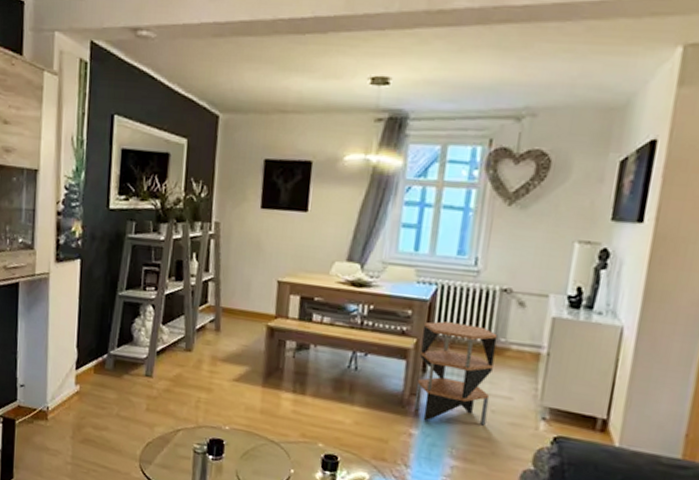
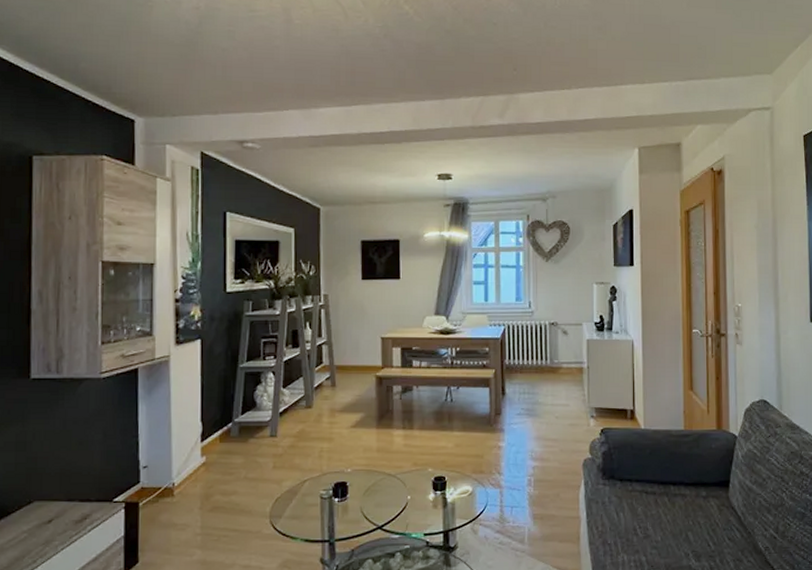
side table: present [414,321,498,426] -> none [498,353,553,434]

